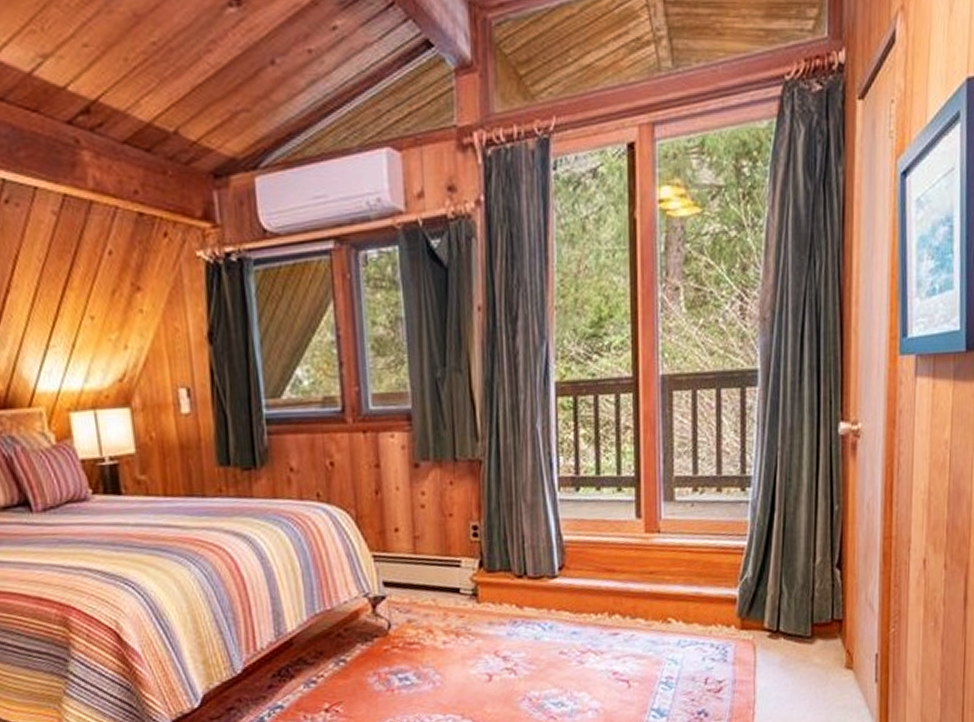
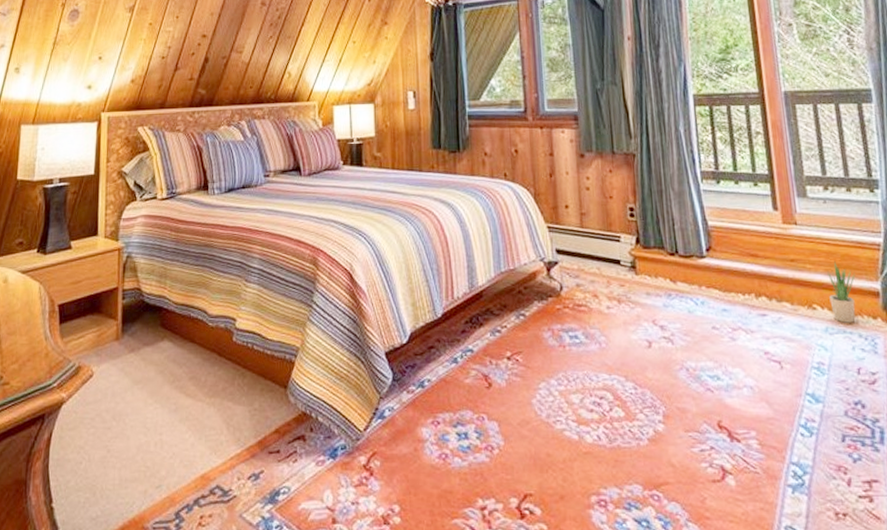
potted plant: none [685,569,715,634] -> present [827,260,856,323]

